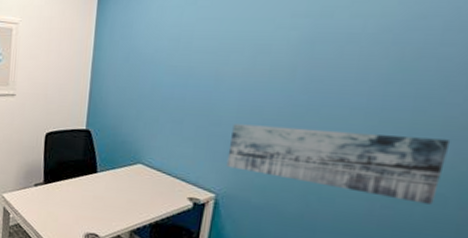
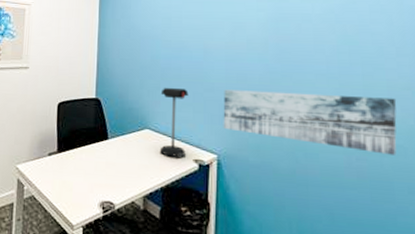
desk lamp: none [151,119,191,195] -> present [160,87,189,157]

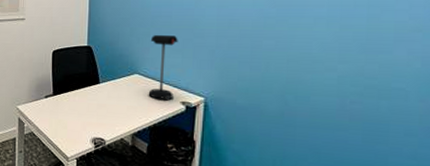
wall art: present [223,89,397,155] -> none [212,35,404,98]

